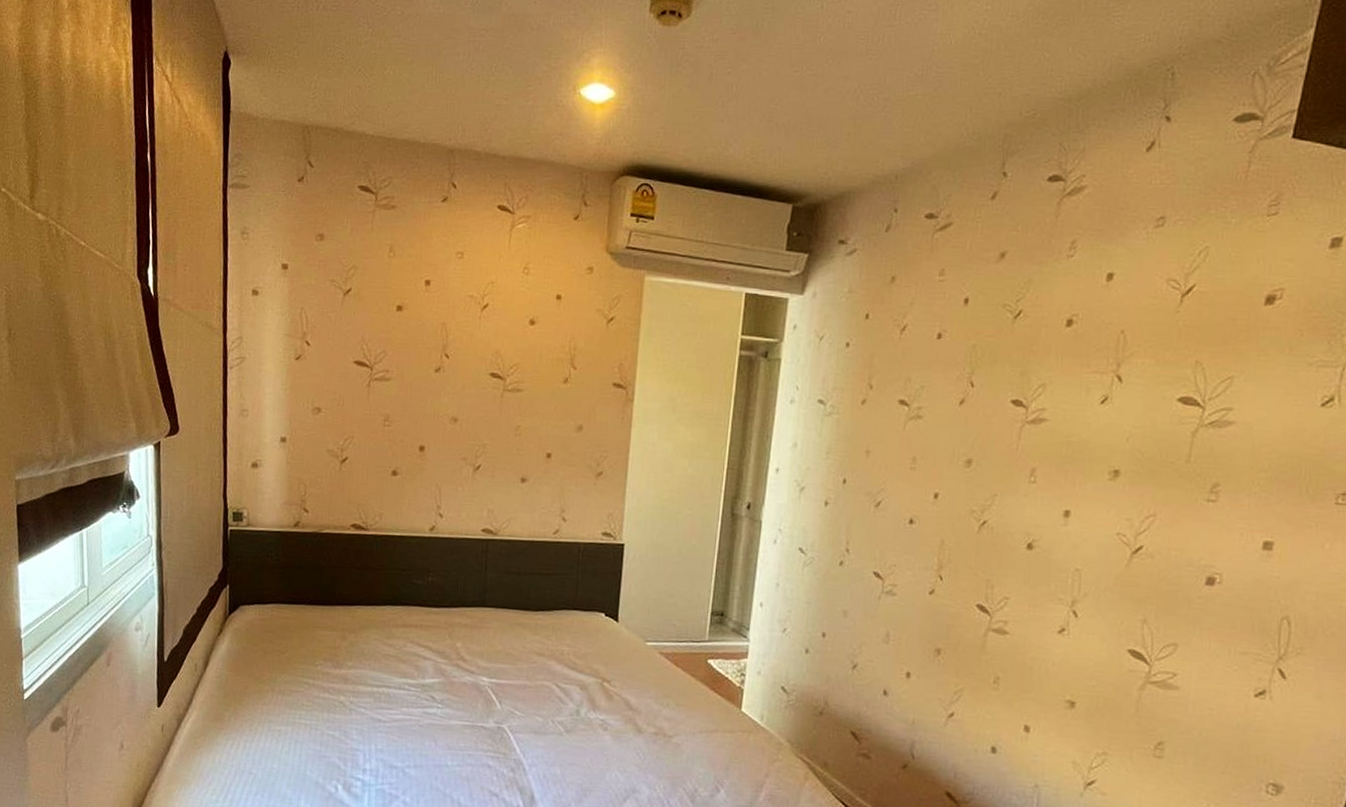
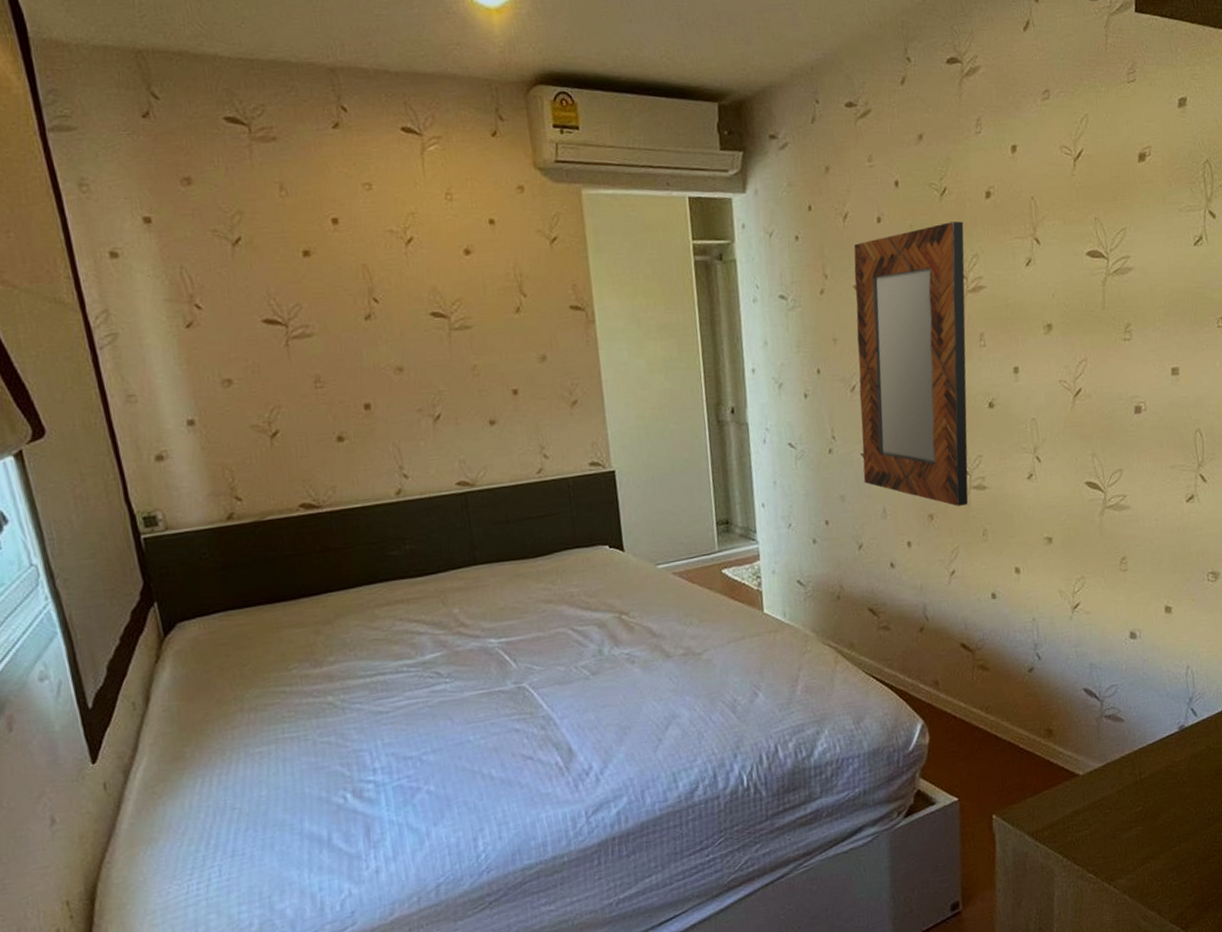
home mirror: none [871,347,1035,647] -> present [854,221,968,506]

